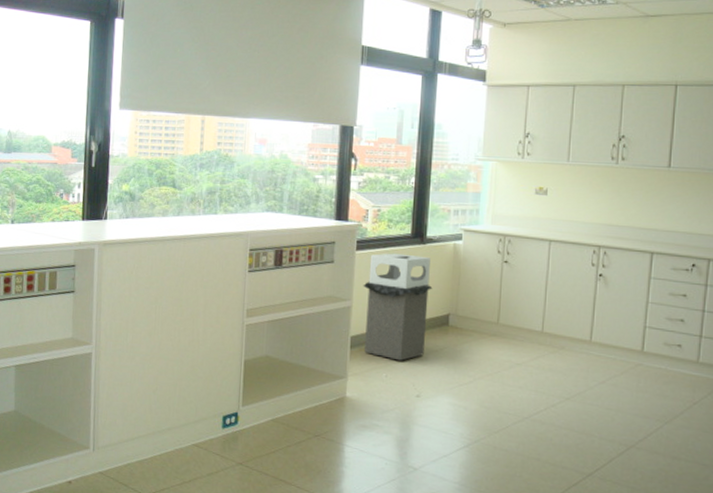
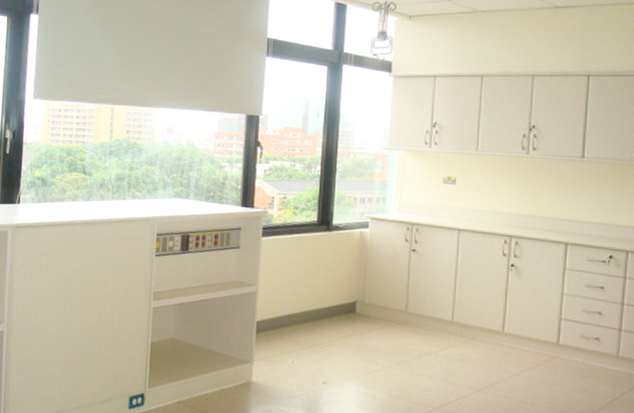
trash bin: present [363,253,433,361] -> none [269,239,339,347]

